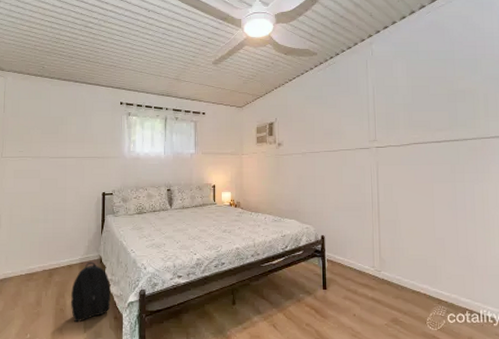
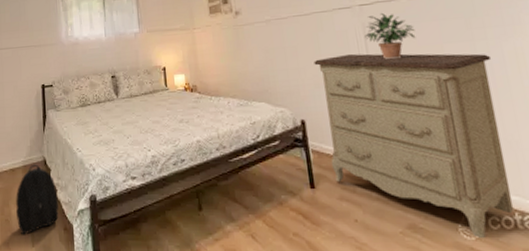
dresser: none [336,185,466,330] -> present [313,53,514,239]
potted plant: none [377,154,415,193] -> present [365,12,416,60]

